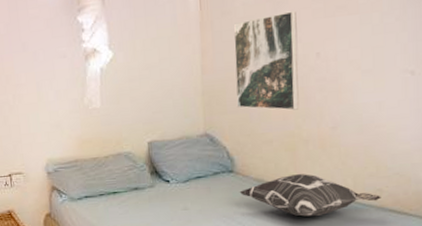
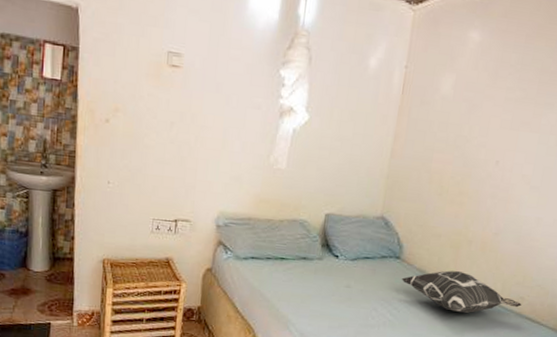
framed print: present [233,10,299,111] -> none [416,115,487,211]

